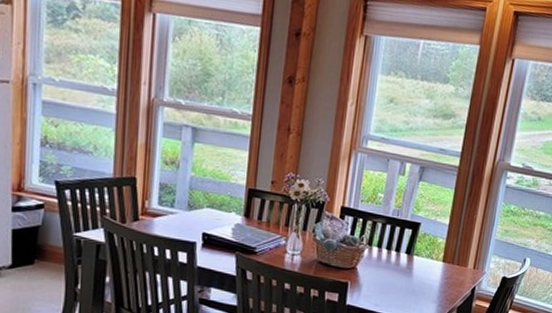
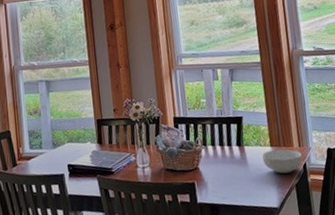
cereal bowl: none [430,265,475,294] -> present [262,149,303,174]

